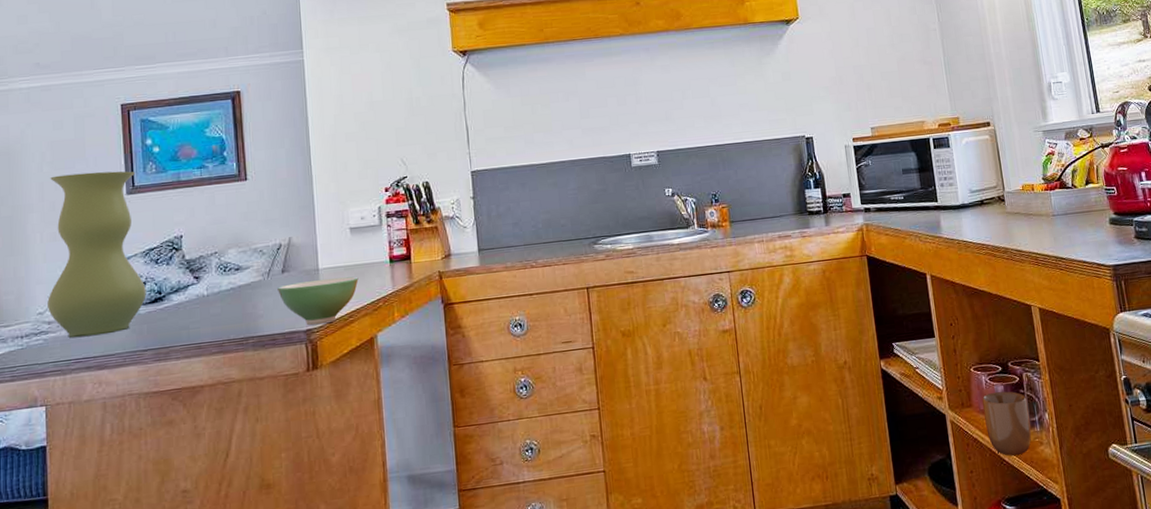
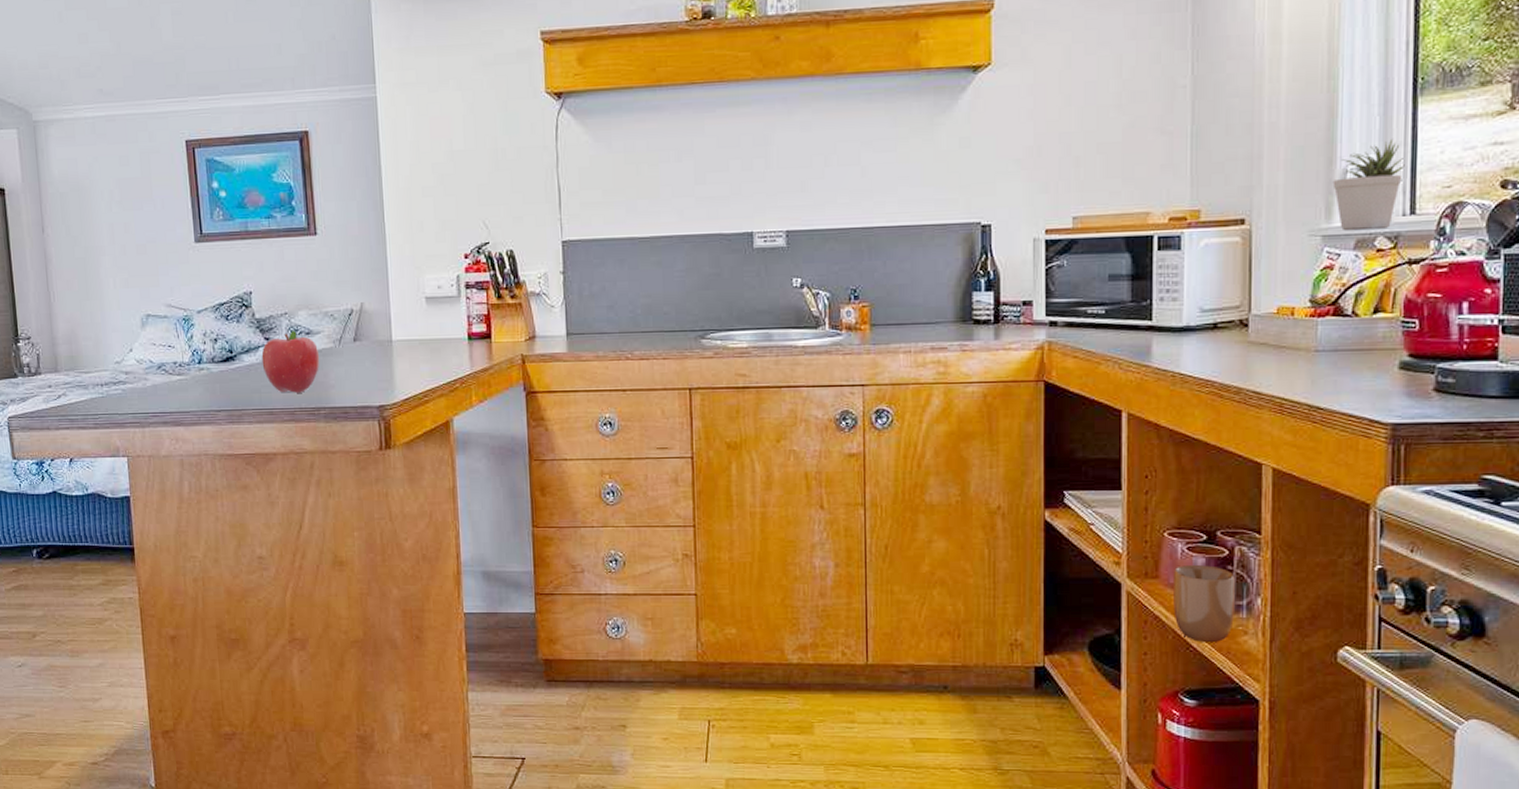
vase: present [47,171,147,339] -> none [120,215,218,391]
fruit: none [190,267,249,327] -> present [261,330,320,393]
bowl: present [277,276,359,326] -> none [349,351,434,402]
potted plant: none [1043,61,1087,127] -> present [1332,139,1405,231]

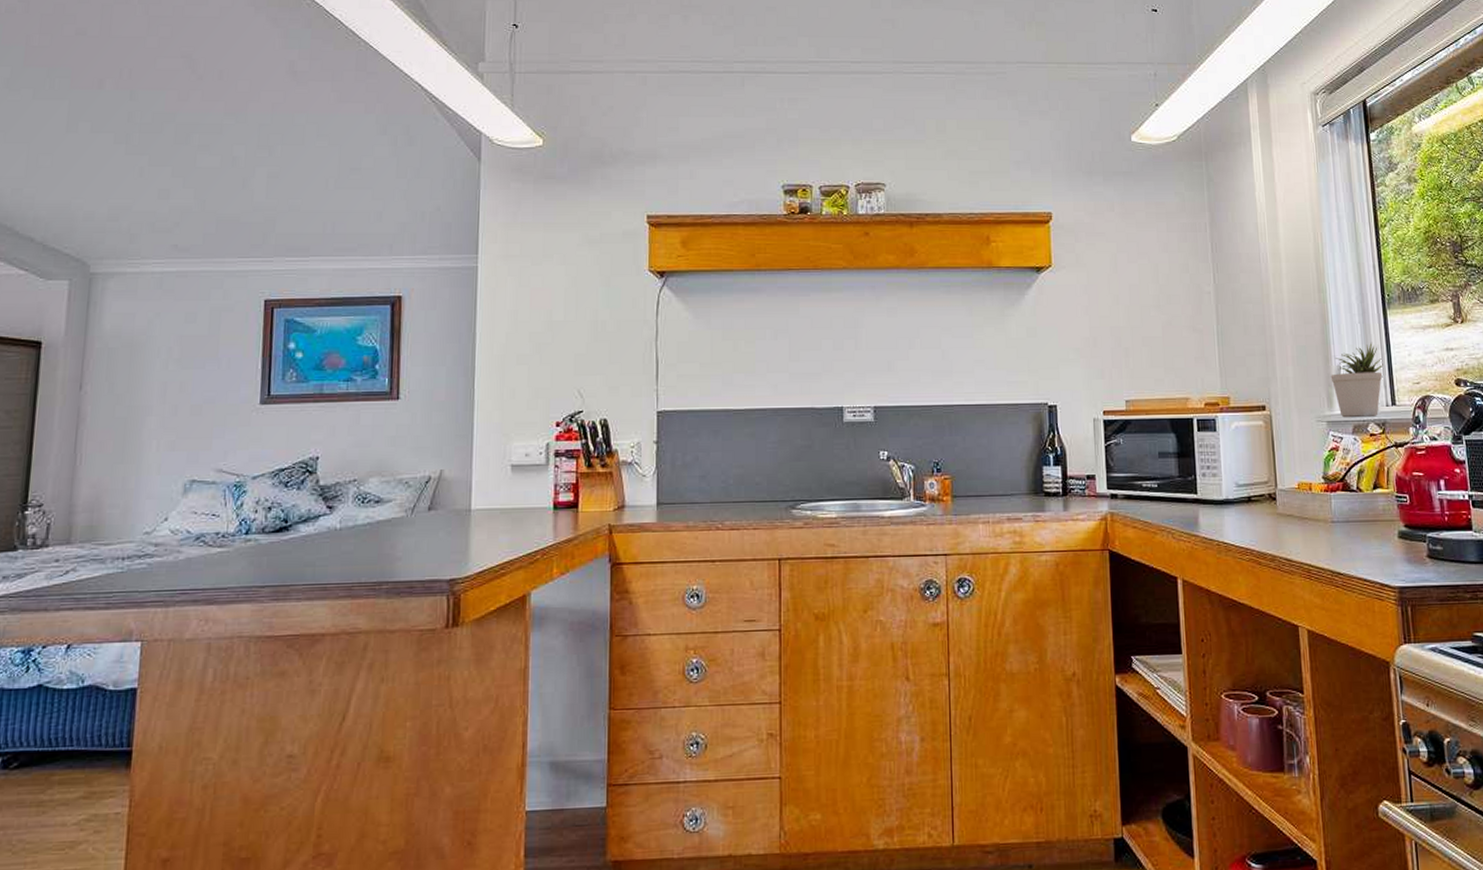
fruit: present [261,330,320,393] -> none [320,498,388,567]
cup: present [1173,565,1236,643] -> none [1232,726,1289,805]

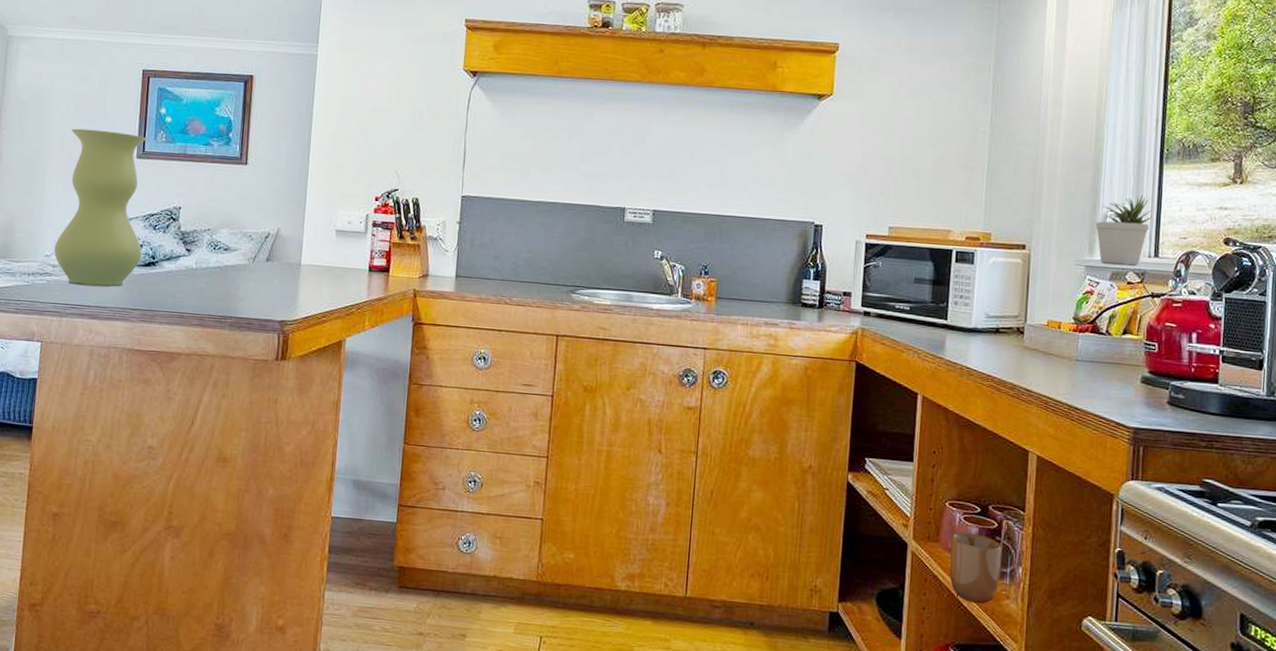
vase: none [156,375,272,565] -> present [54,128,146,287]
cup: none [1232,726,1289,805] -> present [949,532,1003,604]

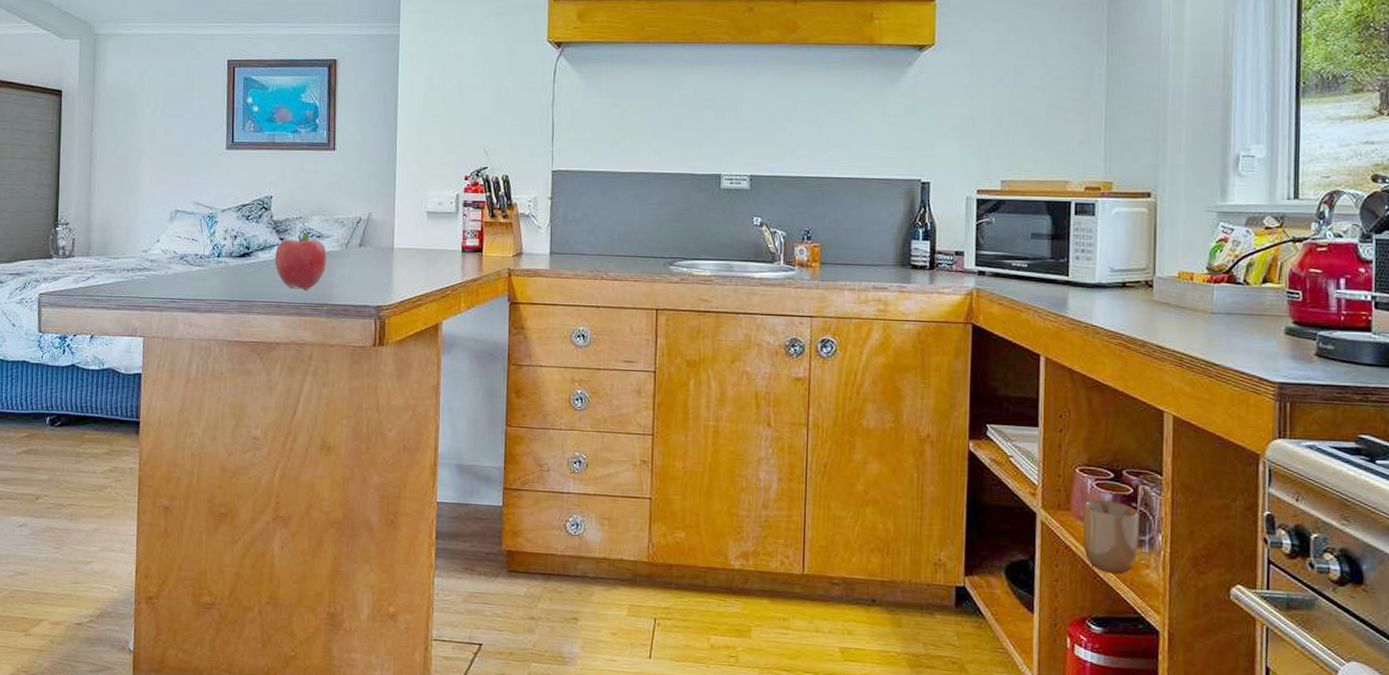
vase: present [54,128,146,287] -> none [151,122,237,280]
fruit: none [180,245,234,302] -> present [275,232,328,290]
potted plant: present [1095,195,1152,267] -> none [1227,133,1289,210]

